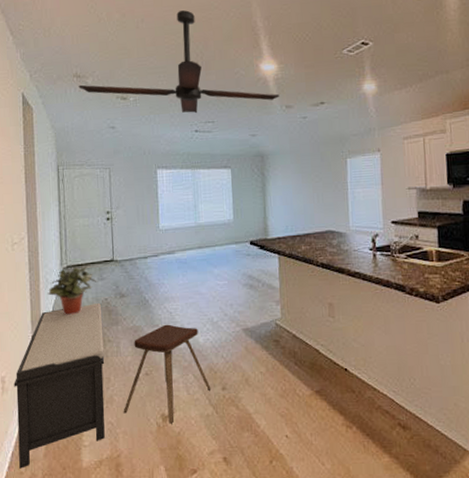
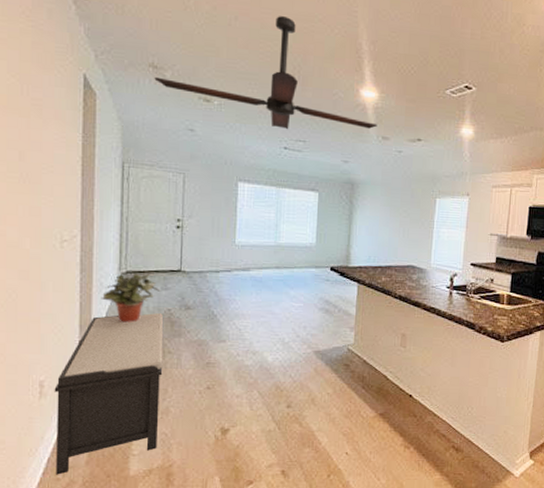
music stool: present [123,324,211,424] -> none [179,340,276,437]

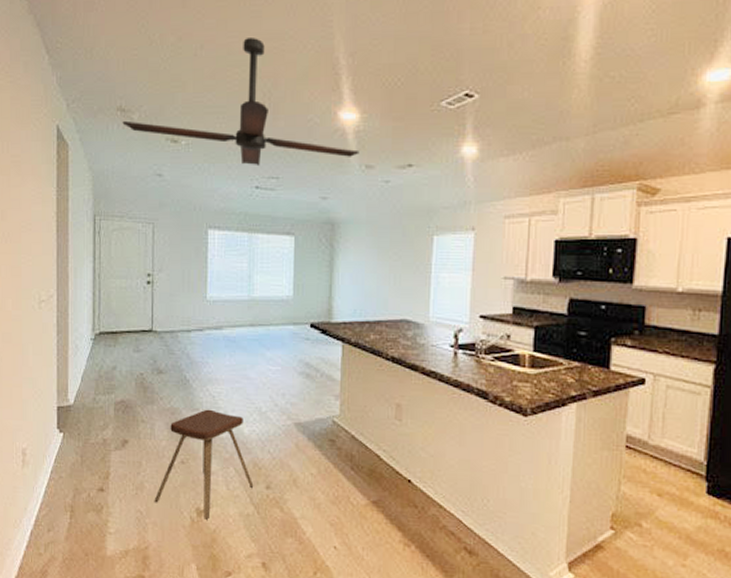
bench: present [54,313,163,475] -> none [35,378,137,550]
potted plant: present [101,274,162,323] -> none [76,335,134,388]
music stool: none [179,340,276,437] -> present [154,409,254,520]

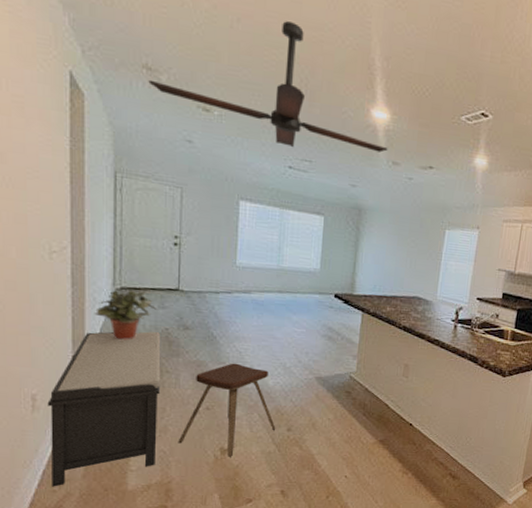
bench: none [35,378,137,550] -> present [47,331,161,487]
potted plant: none [76,335,134,388] -> present [94,290,159,340]

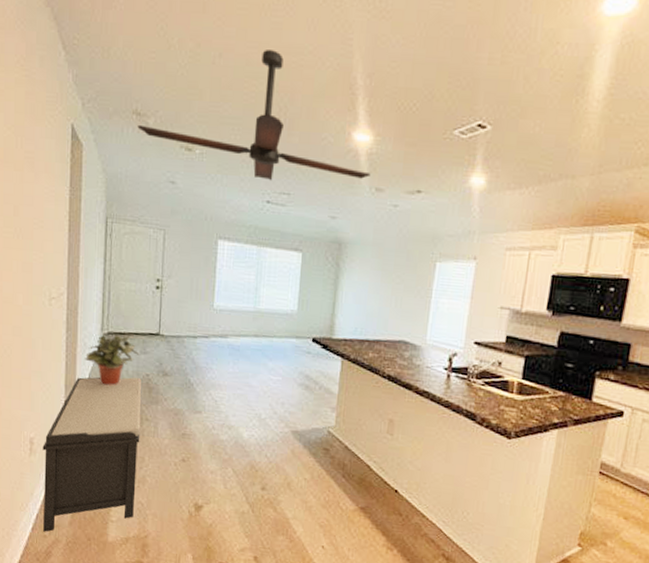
music stool: present [178,363,276,457] -> none [155,412,250,515]

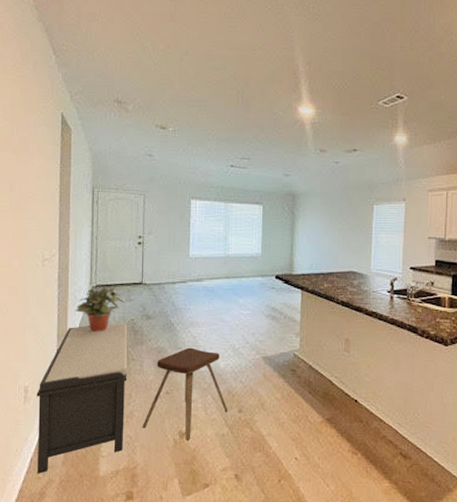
ceiling fan: present [137,50,371,181] -> none [119,47,315,149]
music stool: none [155,412,250,515] -> present [142,347,228,441]

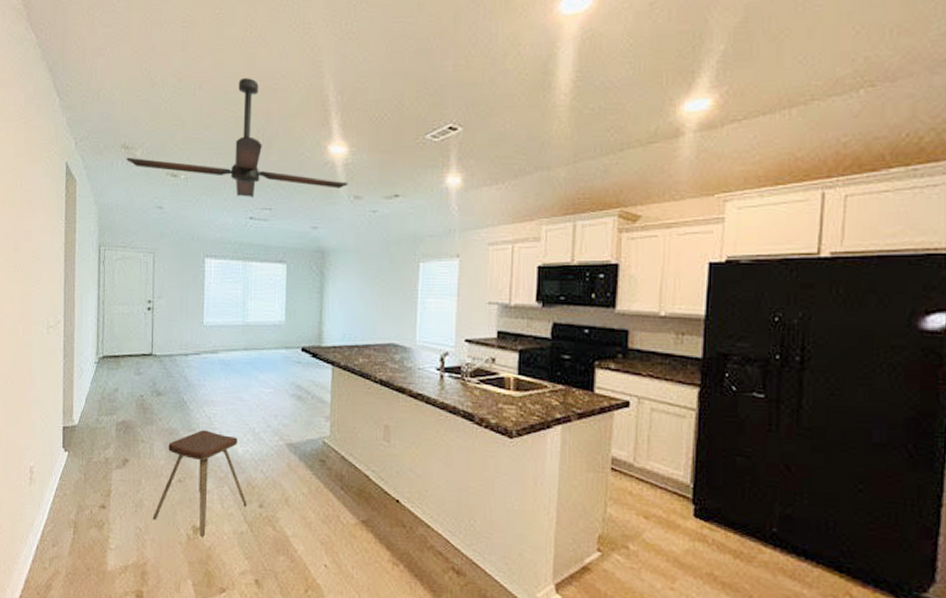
bench: present [36,323,128,474] -> none [42,399,137,564]
potted plant: present [75,287,126,332] -> none [81,358,135,409]
ceiling fan: none [119,47,315,149] -> present [126,78,348,199]

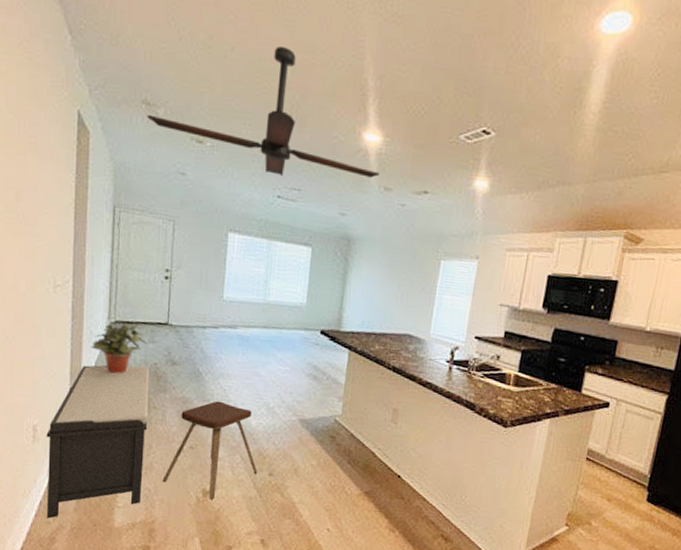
bench: none [42,399,137,564] -> present [46,365,149,519]
potted plant: none [81,358,135,409] -> present [90,323,149,374]

